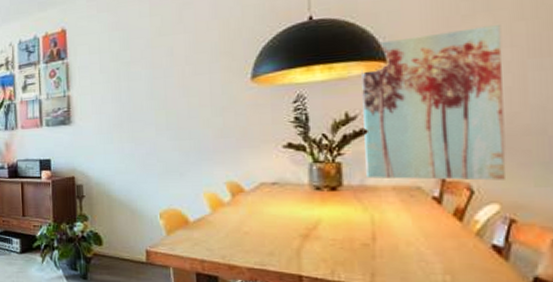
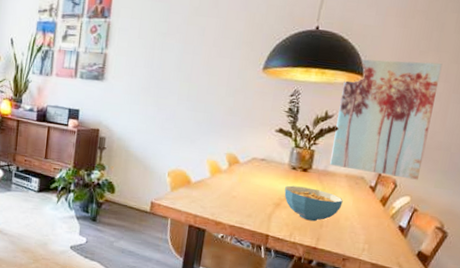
cereal bowl: none [311,210,397,252] -> present [284,185,343,222]

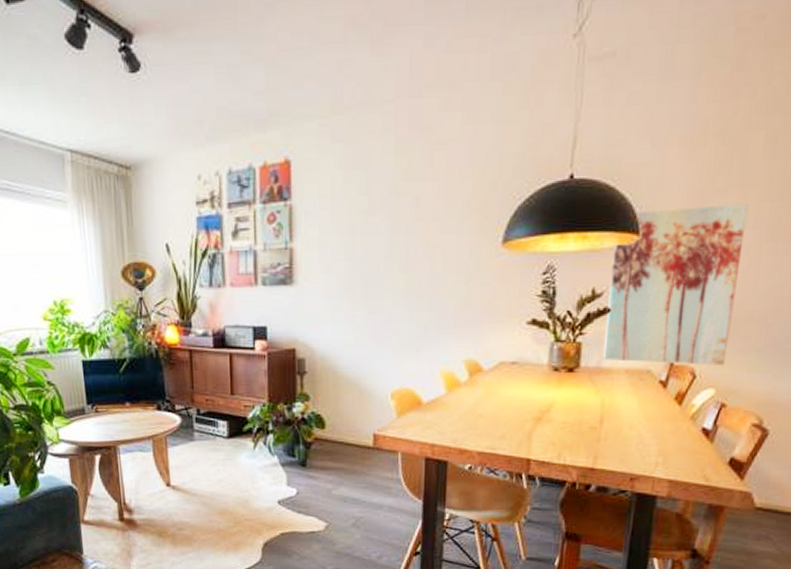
cereal bowl: present [284,185,343,222] -> none [546,392,625,435]

